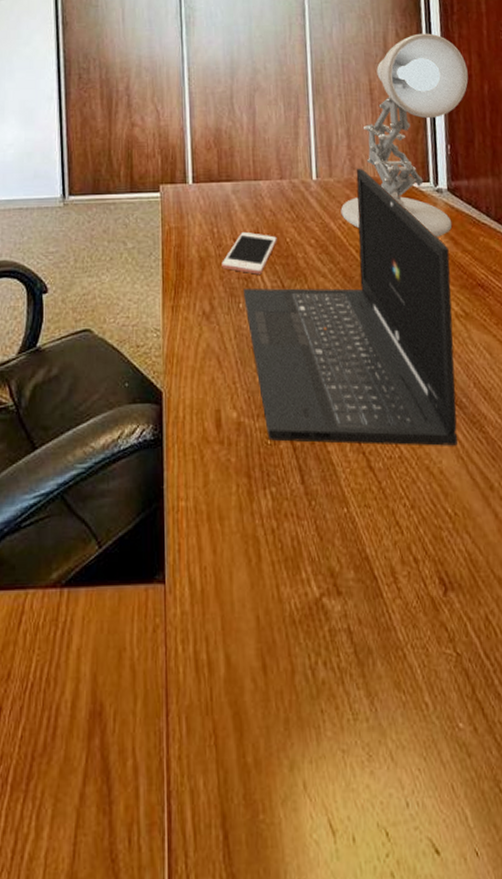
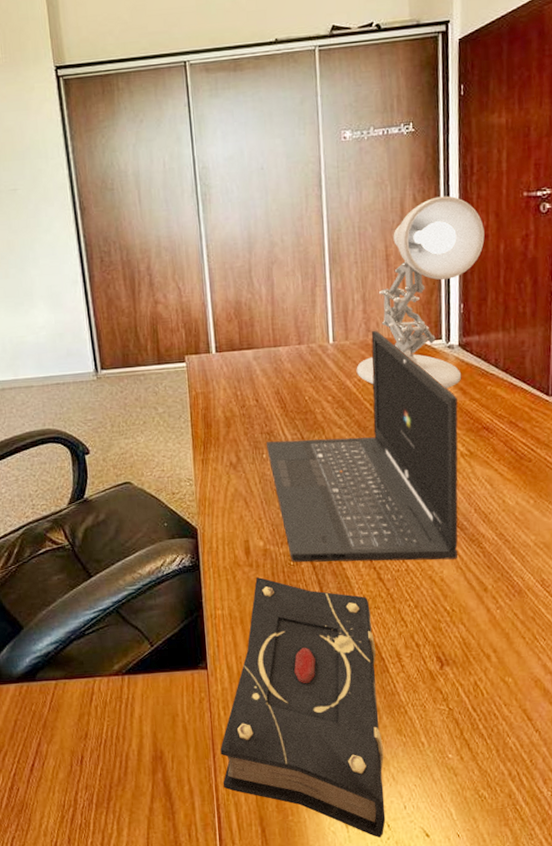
book: none [175,459,383,855] -> present [220,577,386,839]
cell phone: present [222,231,277,275] -> none [246,393,297,429]

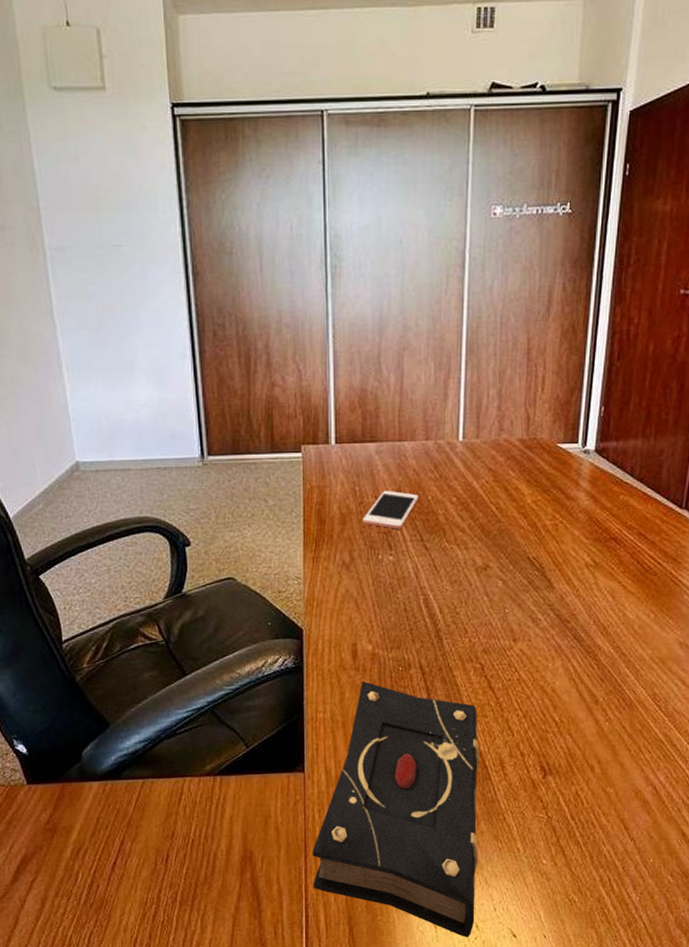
cell phone: none [246,393,297,429] -> present [362,490,419,529]
laptop: present [266,330,458,563] -> none [382,429,588,671]
desk lamp: present [356,196,485,388] -> none [485,288,635,495]

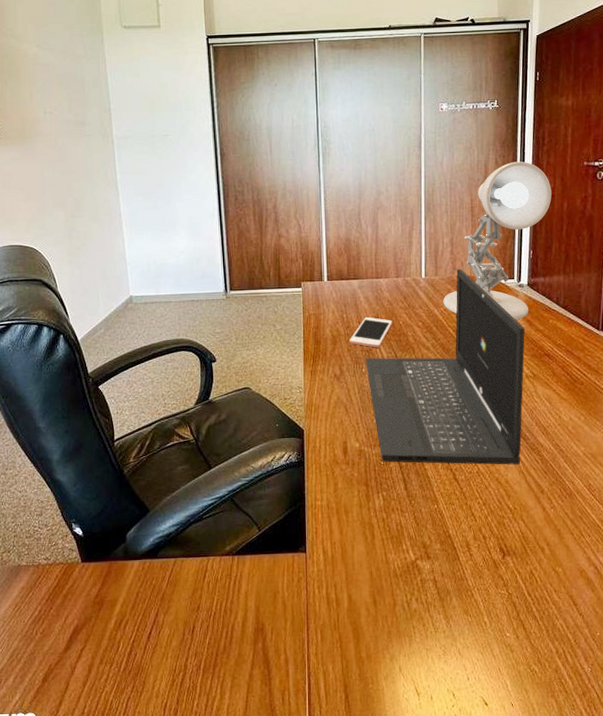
book: present [312,682,479,938] -> none [313,474,452,706]
laptop: none [382,429,588,671] -> present [365,268,525,465]
desk lamp: none [485,288,635,495] -> present [443,161,552,320]

